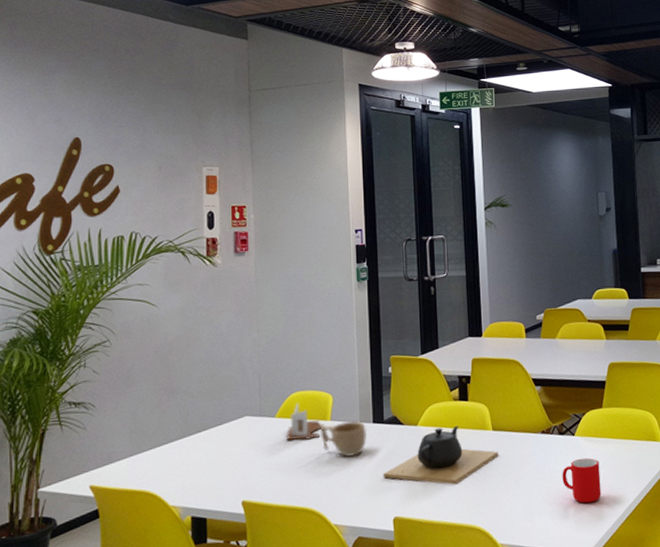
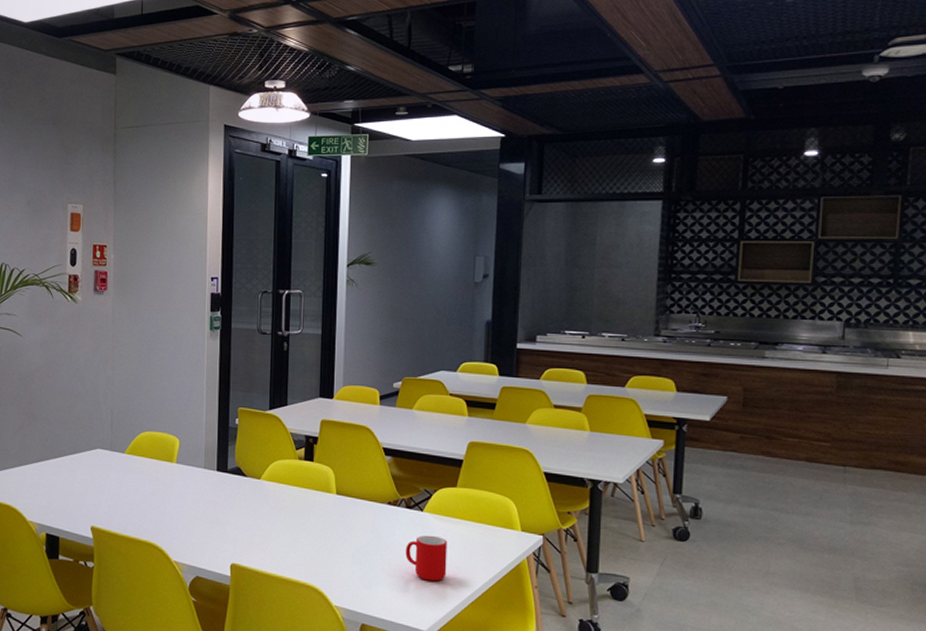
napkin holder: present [287,404,324,442] -> none [134,443,170,479]
cup: present [321,420,368,457] -> none [166,465,211,500]
teapot: present [383,425,498,485] -> none [223,484,340,542]

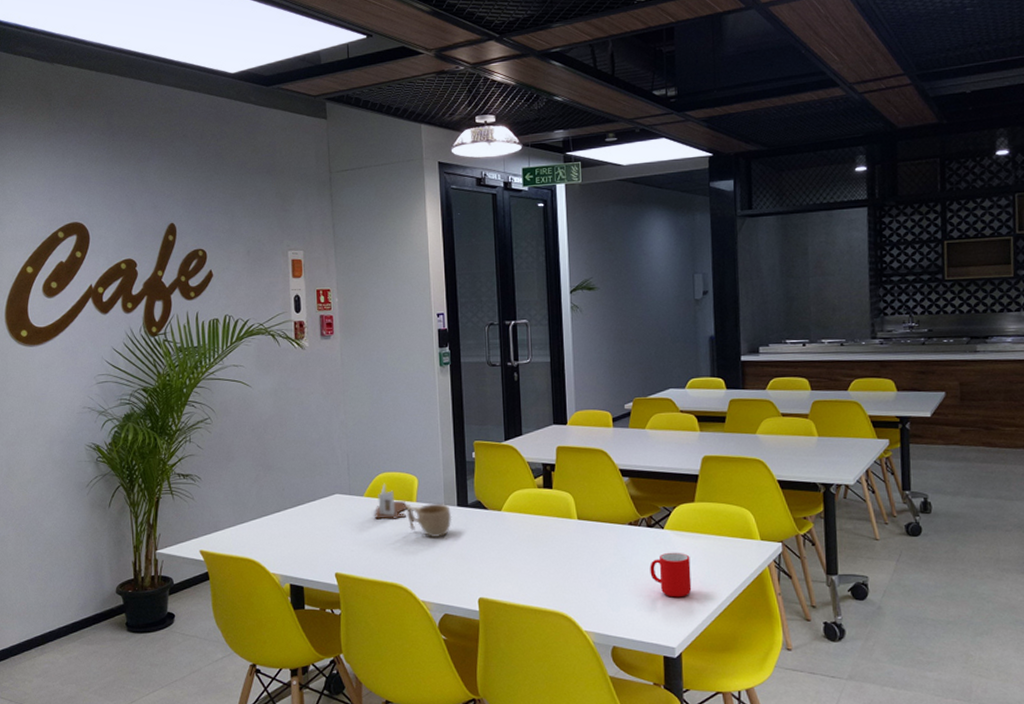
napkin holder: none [134,443,170,479] -> present [375,484,410,520]
cup: none [166,465,211,500] -> present [407,503,452,537]

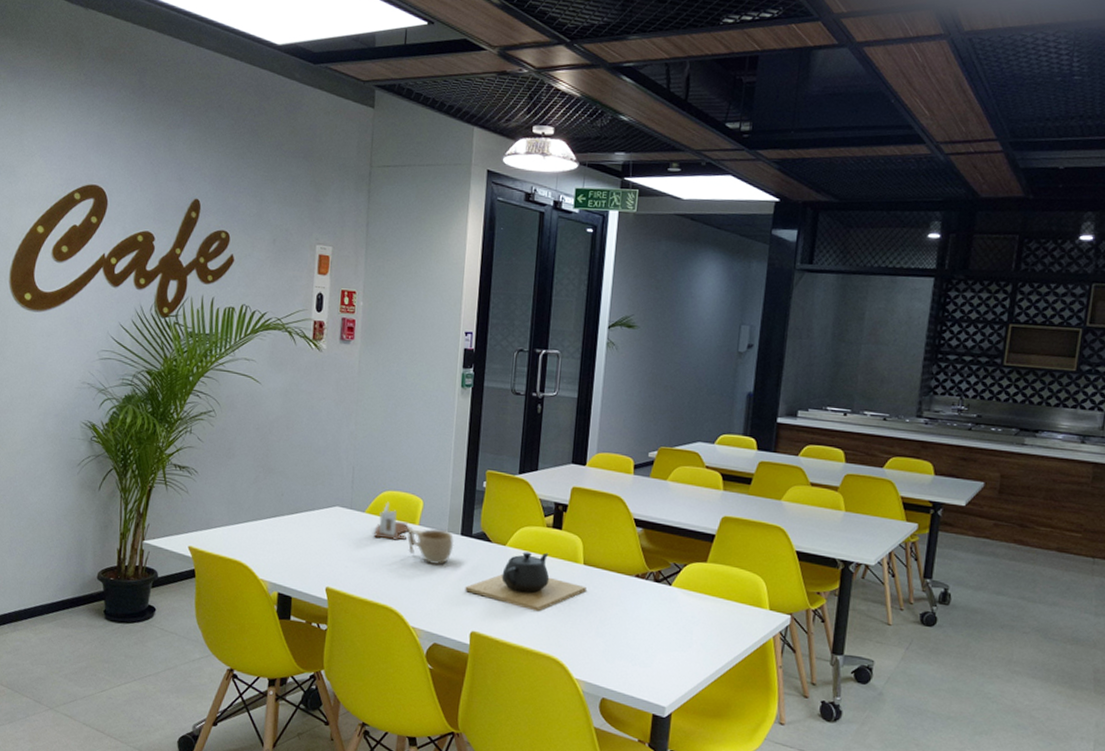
teapot: none [468,513,583,571] -> present [465,552,586,612]
cup: present [650,552,692,598] -> none [650,610,694,658]

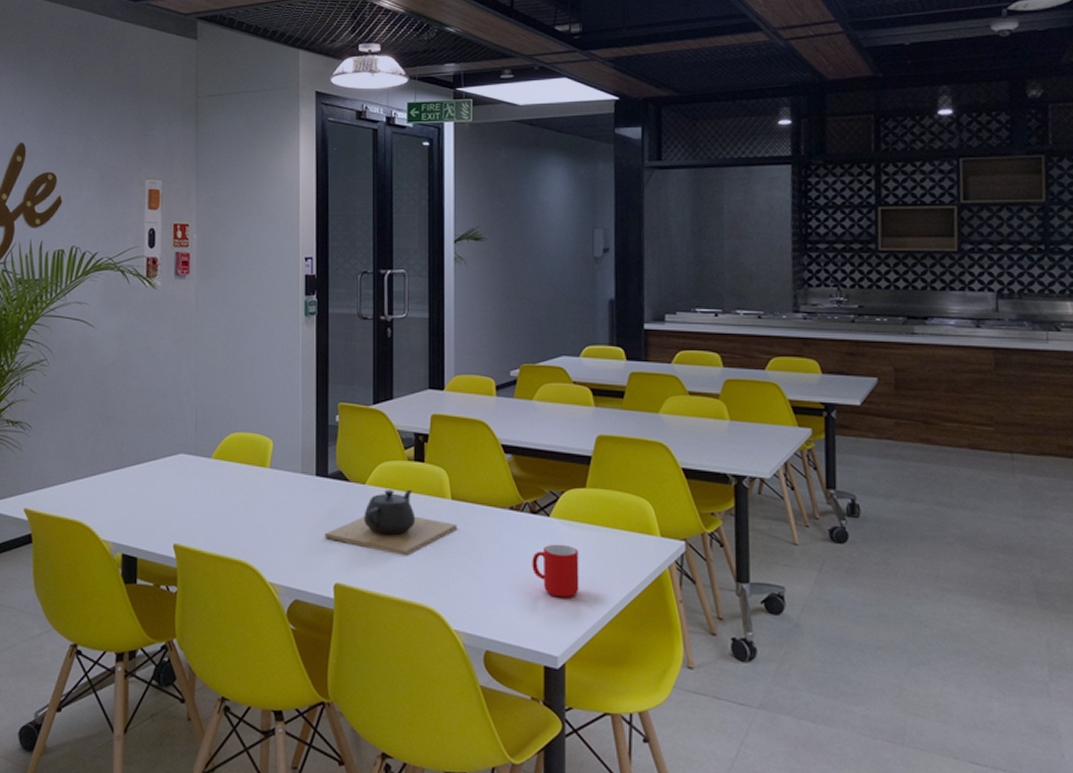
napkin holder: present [374,503,412,540] -> none [222,446,263,487]
cup: present [407,527,454,565] -> none [259,470,309,510]
cup: none [650,610,694,658] -> present [532,544,579,598]

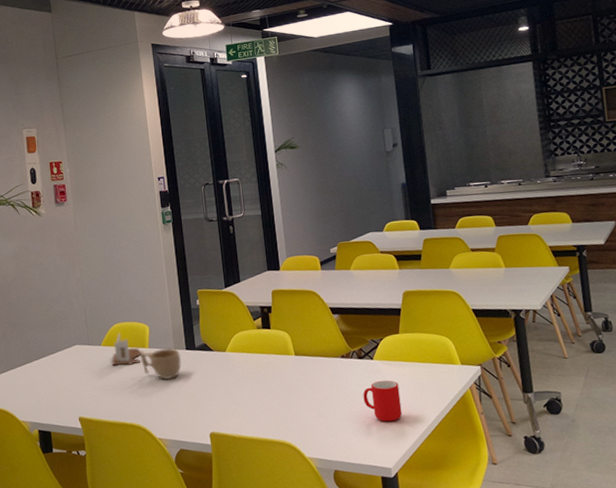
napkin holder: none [222,446,263,487] -> present [112,333,144,366]
cup: none [259,470,309,510] -> present [140,347,182,380]
teapot: present [325,489,457,556] -> none [198,351,302,404]

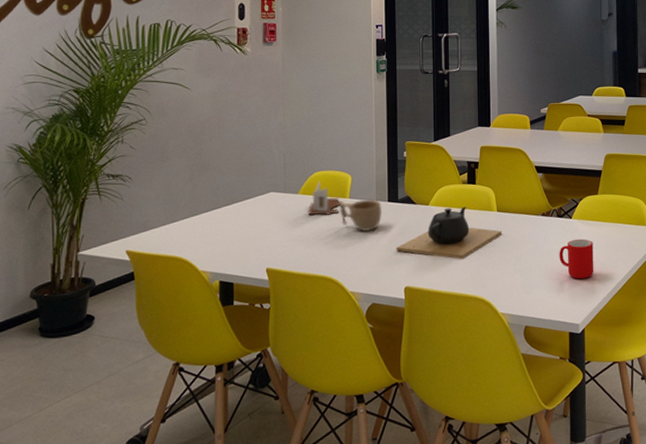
teapot: none [198,351,302,404] -> present [396,206,502,259]

